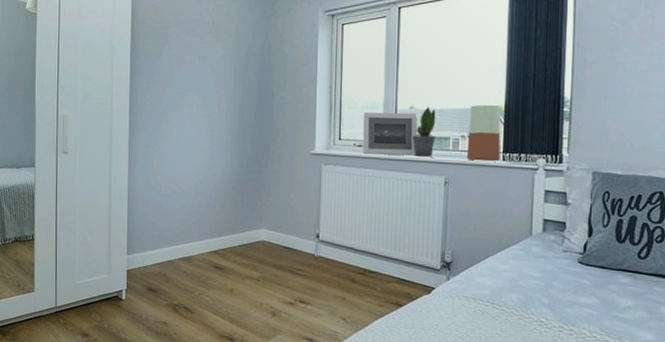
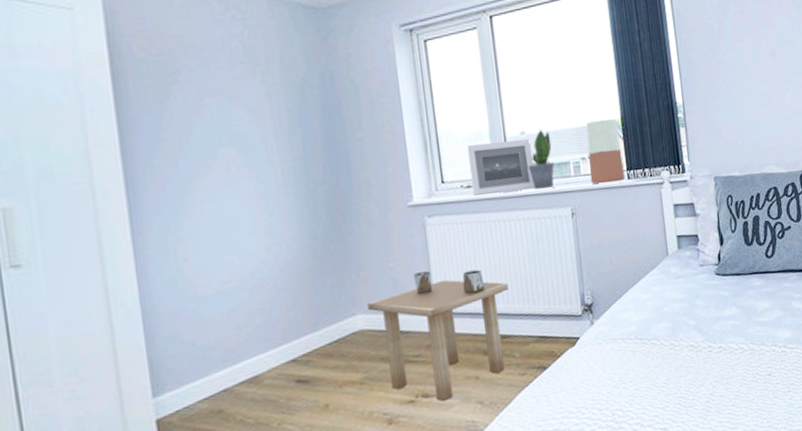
side table: none [270,206,380,311] -> present [367,269,509,402]

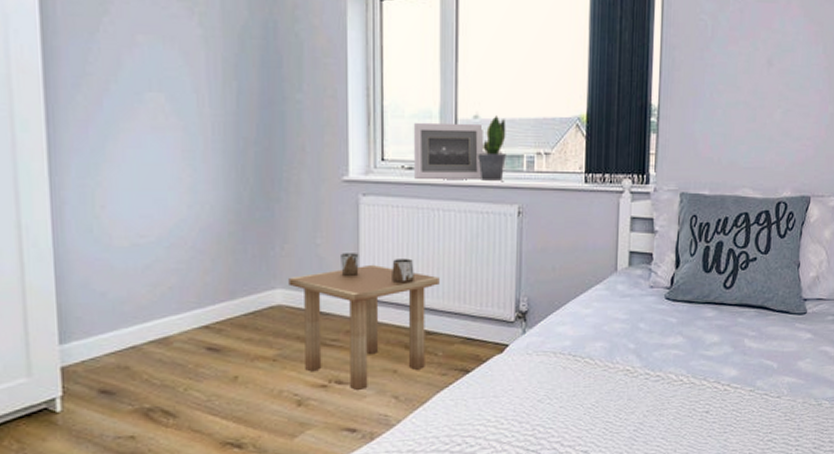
vase: present [586,118,625,185] -> none [543,113,582,184]

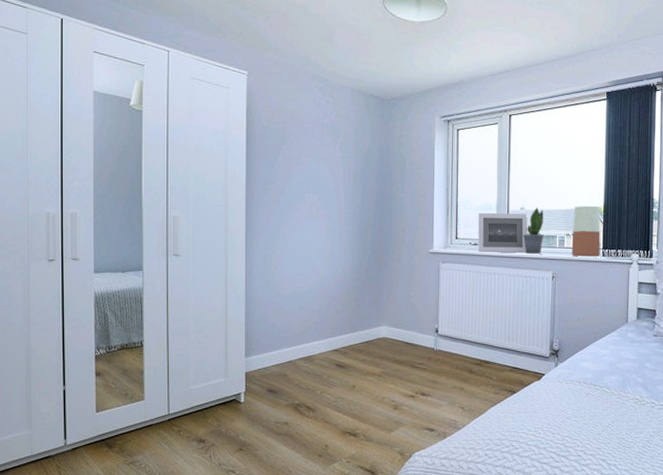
side table: present [288,253,440,391] -> none [391,303,495,402]
vase: none [543,113,582,184] -> present [571,205,601,257]

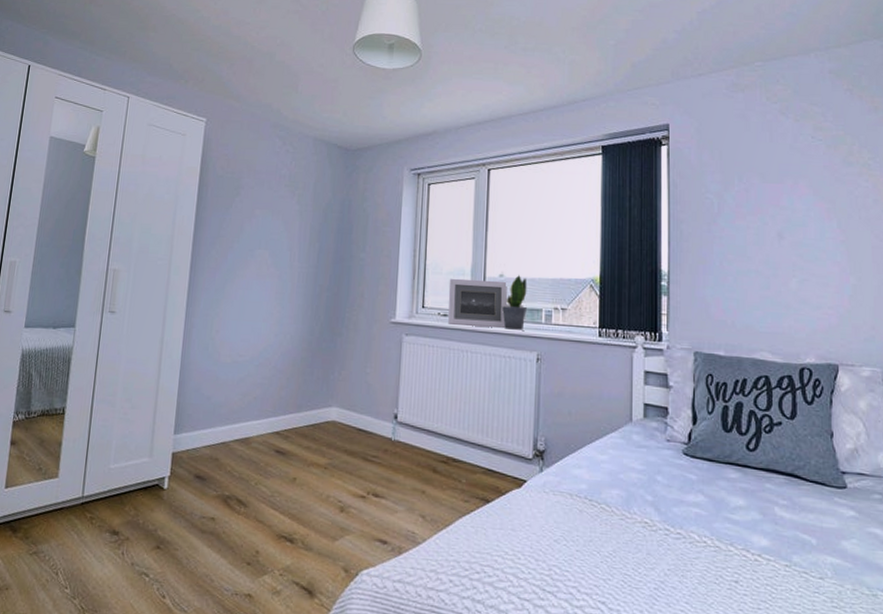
vase: present [571,205,601,257] -> none [560,275,596,338]

